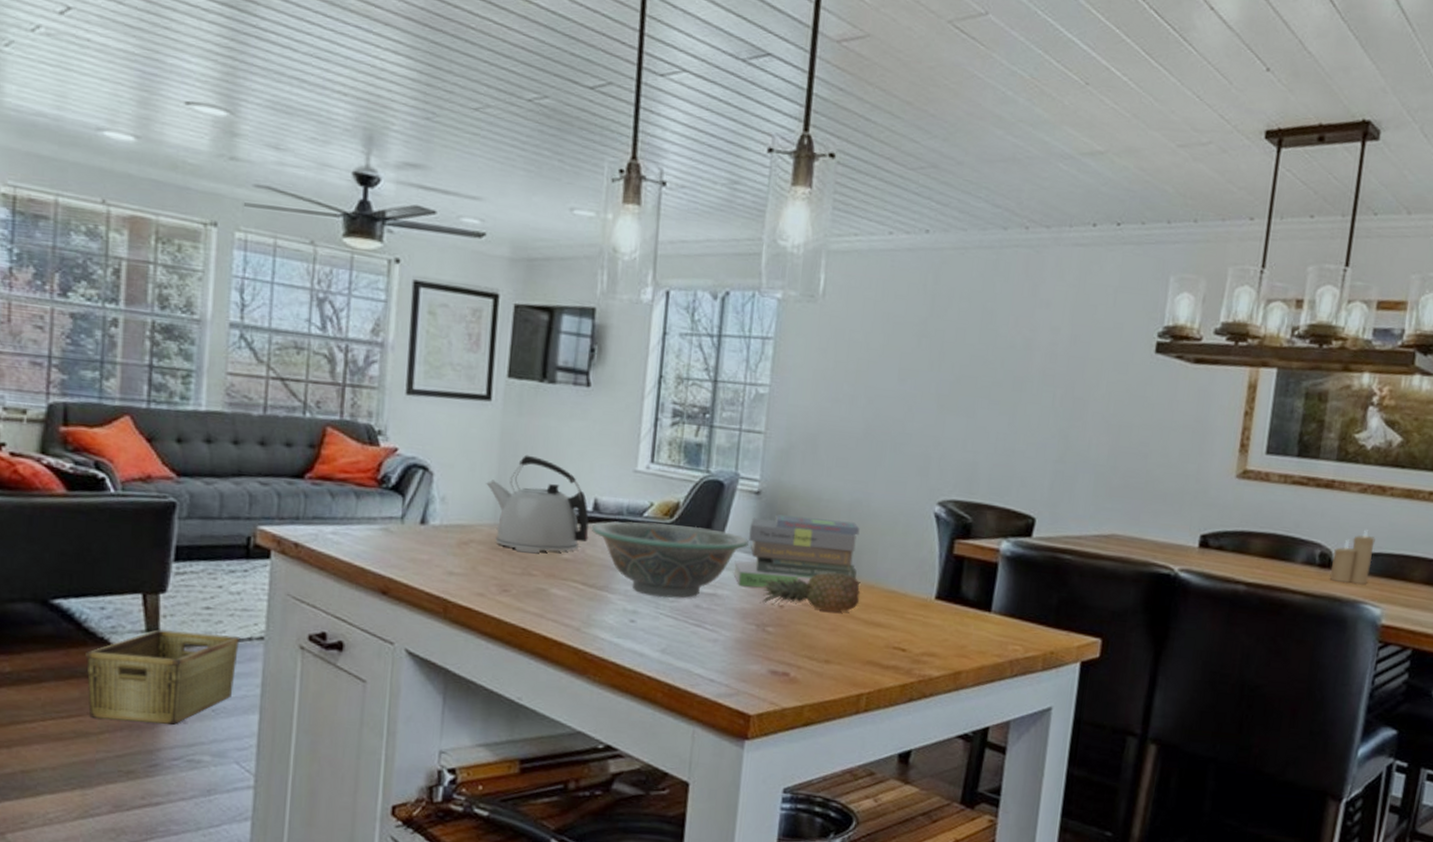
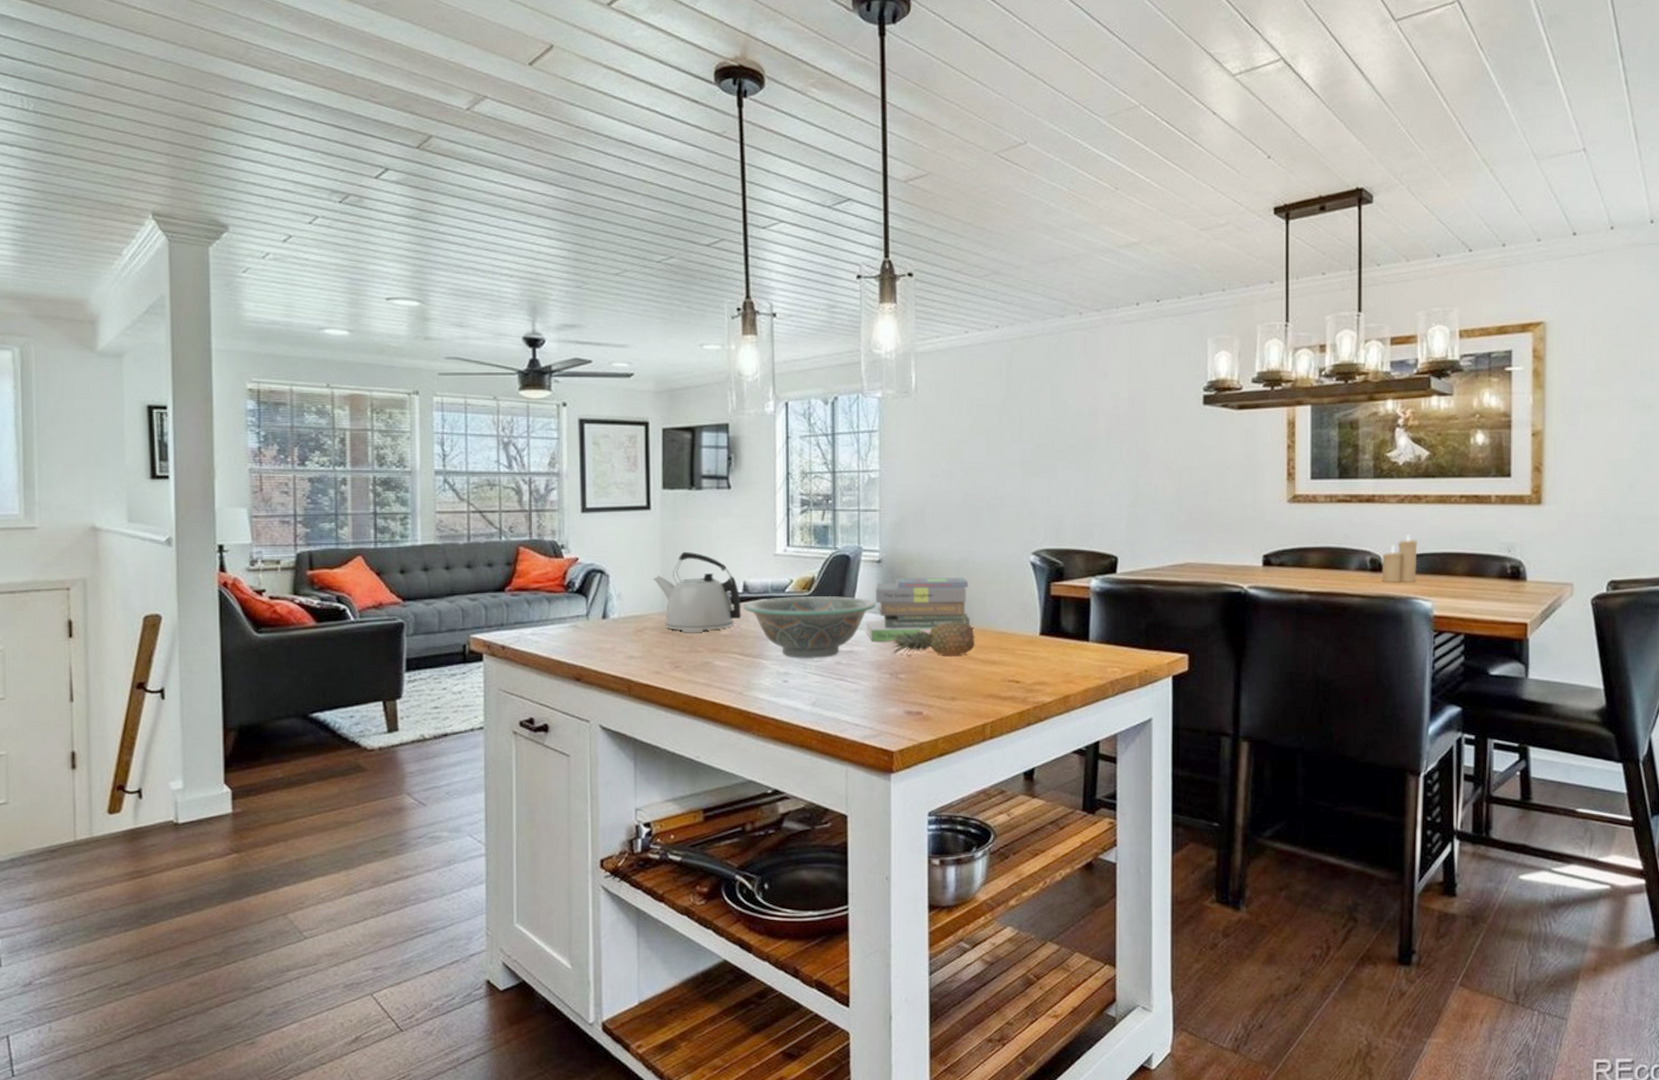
hamper: present [85,629,241,725] -> none [341,729,465,809]

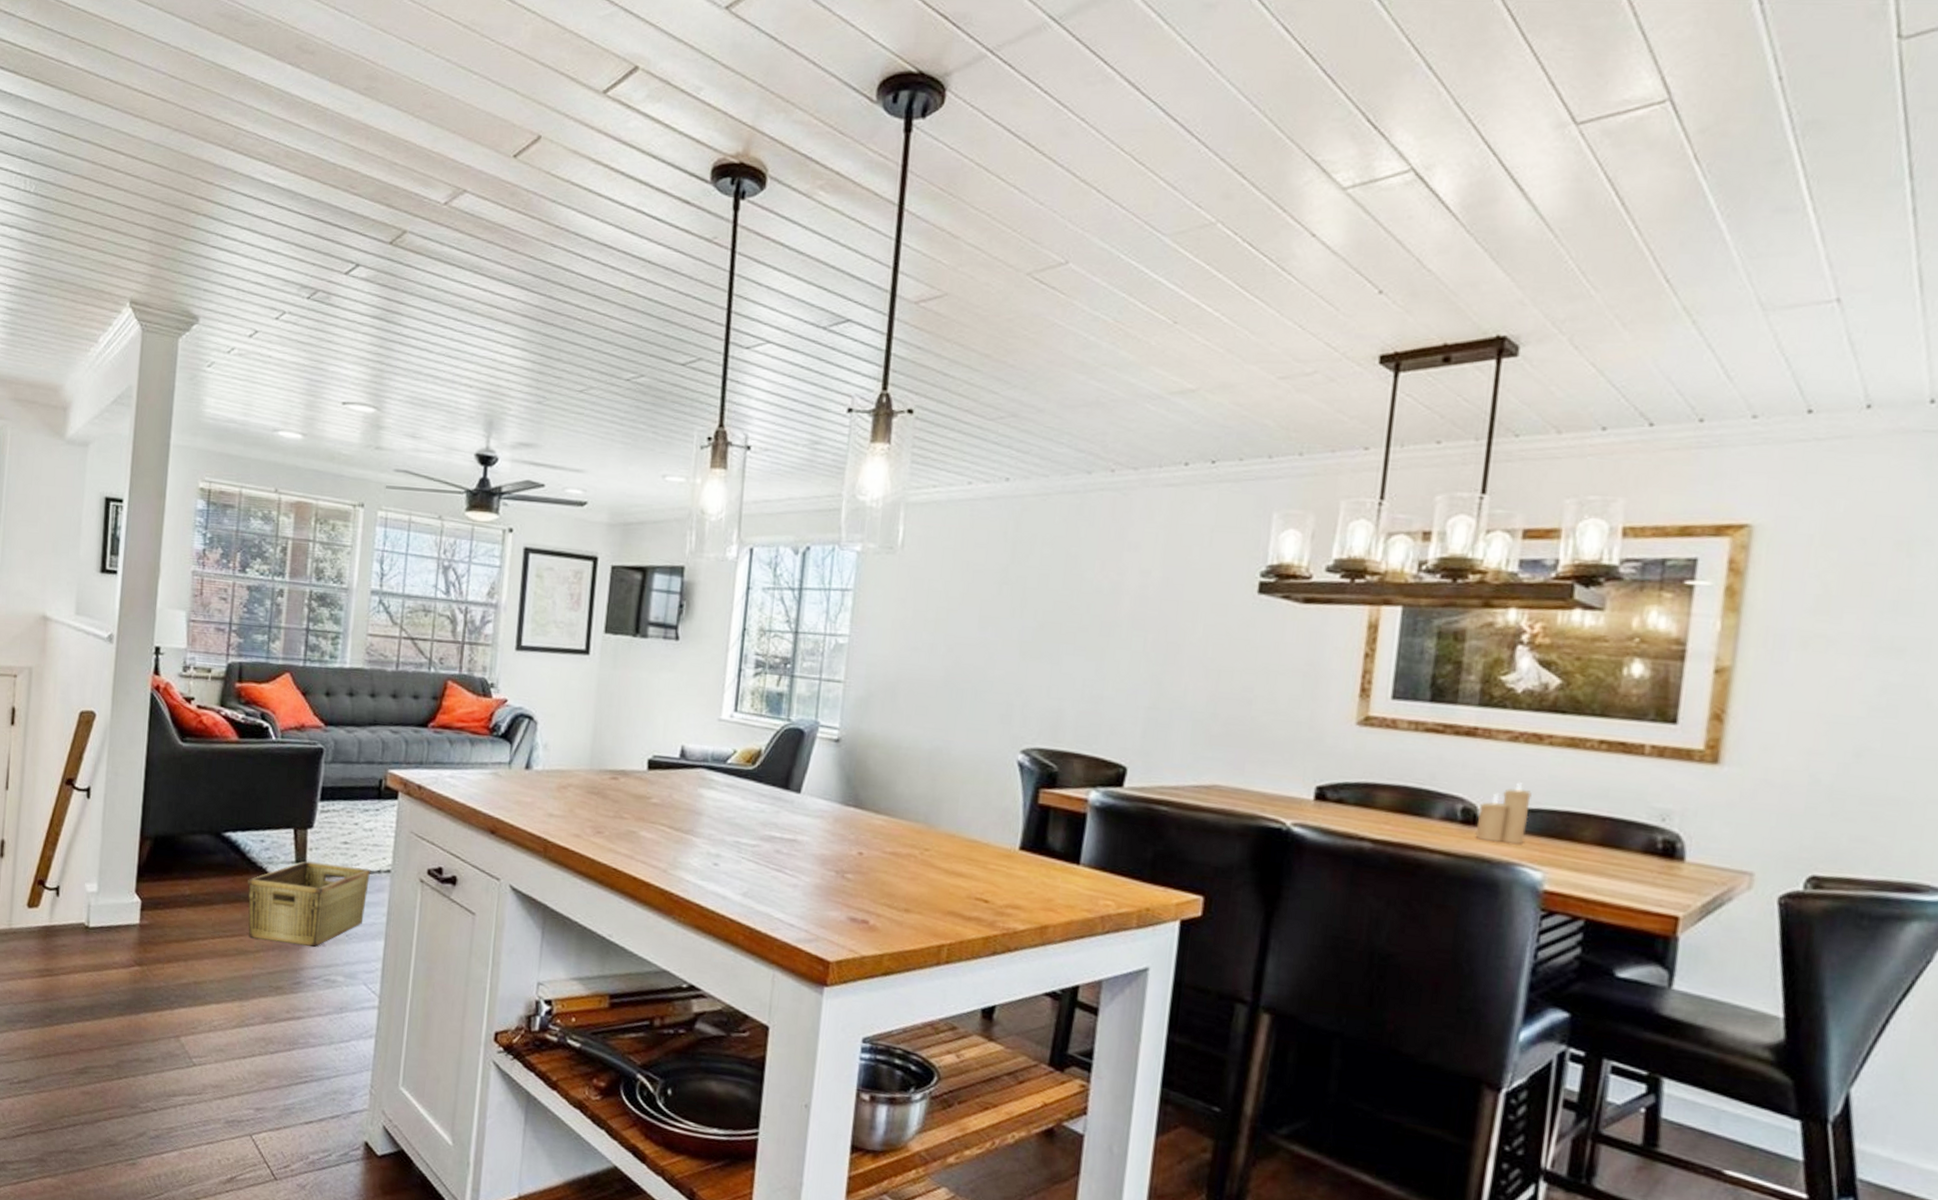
hamper: none [341,729,465,809] -> present [247,861,372,947]
kettle: present [653,551,742,633] -> none [583,704,676,798]
decorative bowl: present [744,595,876,659] -> none [679,768,828,843]
books: present [866,577,970,642] -> none [813,762,940,835]
fruit: present [891,622,976,656] -> none [839,820,941,861]

